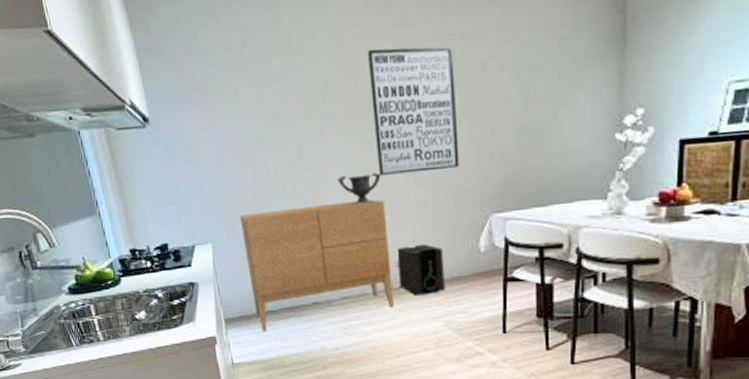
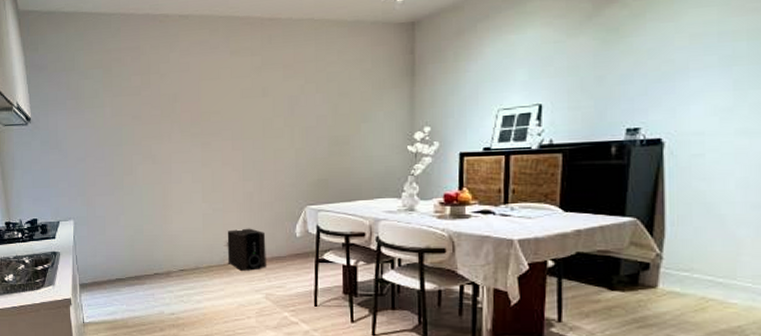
sideboard: present [239,199,394,331] -> none [98,190,223,295]
decorative urn: present [337,172,382,206] -> none [180,168,217,195]
wall art: present [367,46,460,175] -> none [209,72,281,171]

